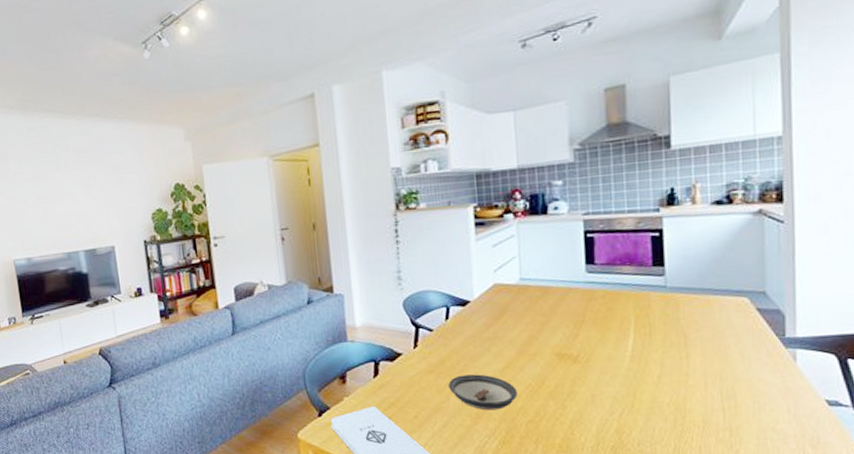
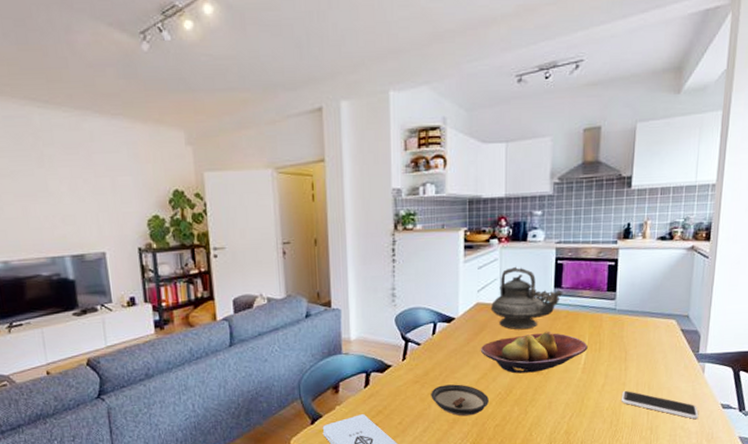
fruit bowl: none [502,313,635,363] -> present [480,331,588,374]
teapot: none [510,242,597,313] -> present [490,266,563,330]
smartphone: none [685,382,796,418] -> present [621,390,699,419]

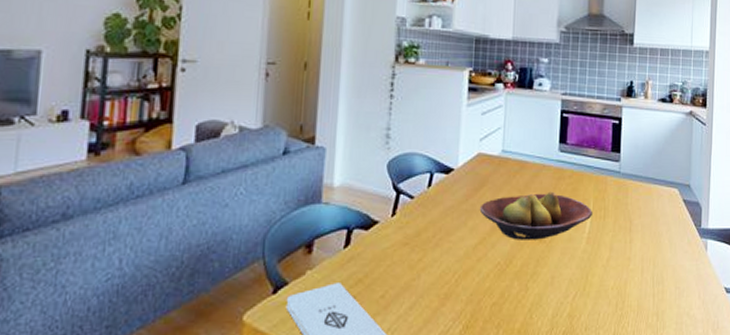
saucer: present [431,384,490,417] -> none [421,249,487,291]
teapot: present [490,266,563,330] -> none [492,115,568,188]
smartphone: present [621,390,699,419] -> none [626,266,704,304]

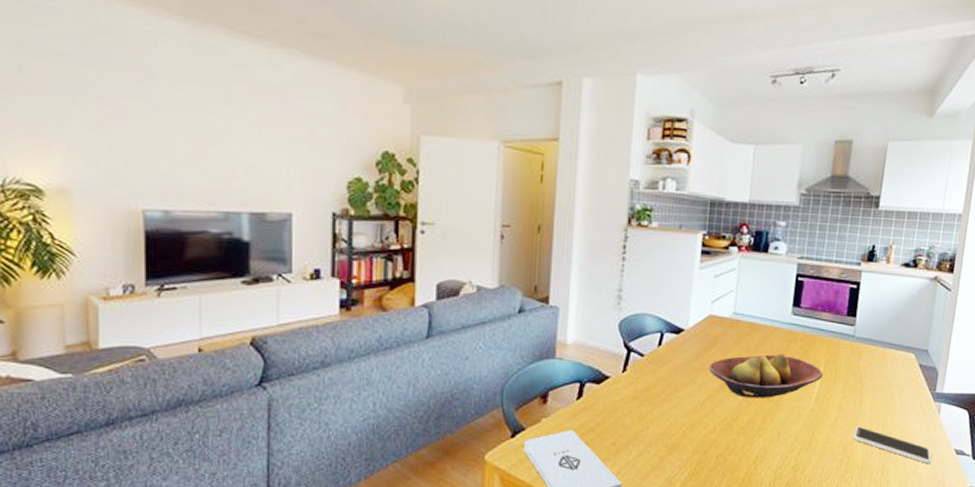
smartphone: none [626,266,704,304] -> present [853,426,932,463]

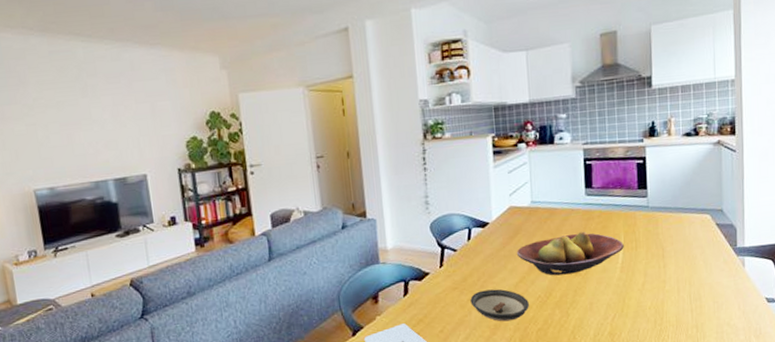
saucer: none [650,404,714,442] -> present [470,289,530,322]
smartphone: present [853,426,932,463] -> none [662,288,744,315]

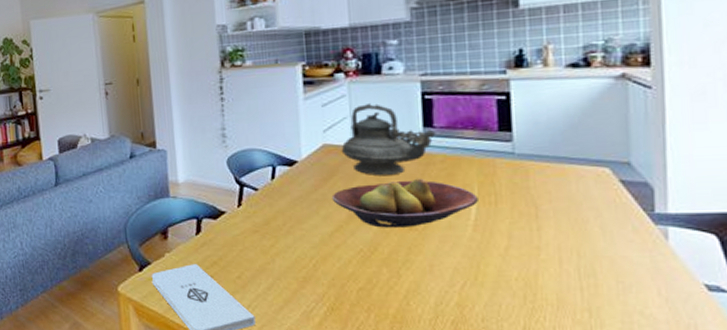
saucer: present [470,289,530,322] -> none [274,236,349,275]
teapot: none [523,168,595,232] -> present [341,102,436,176]

